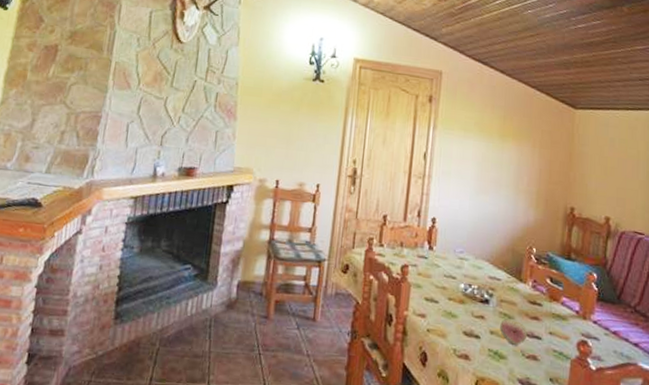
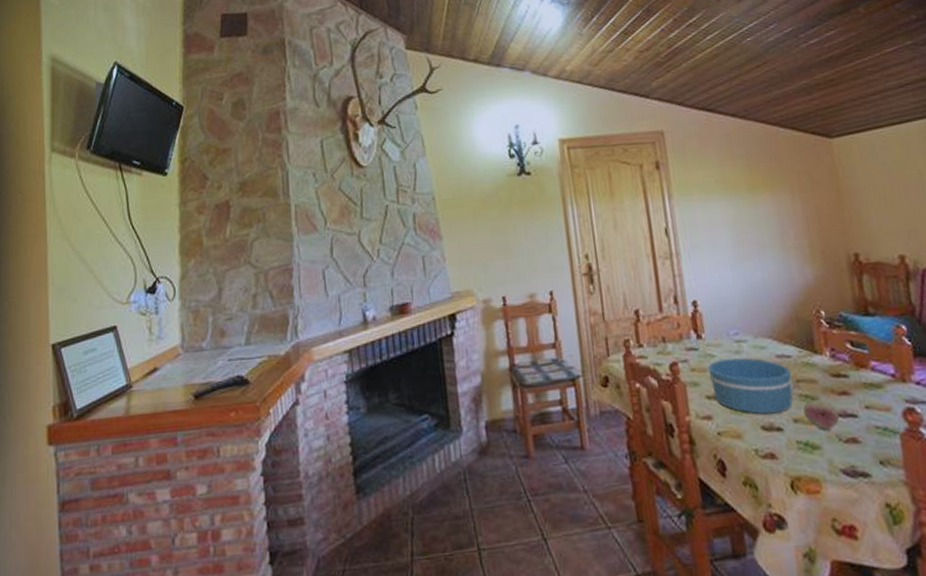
bowl: none [431,270,497,324] -> present [707,357,793,415]

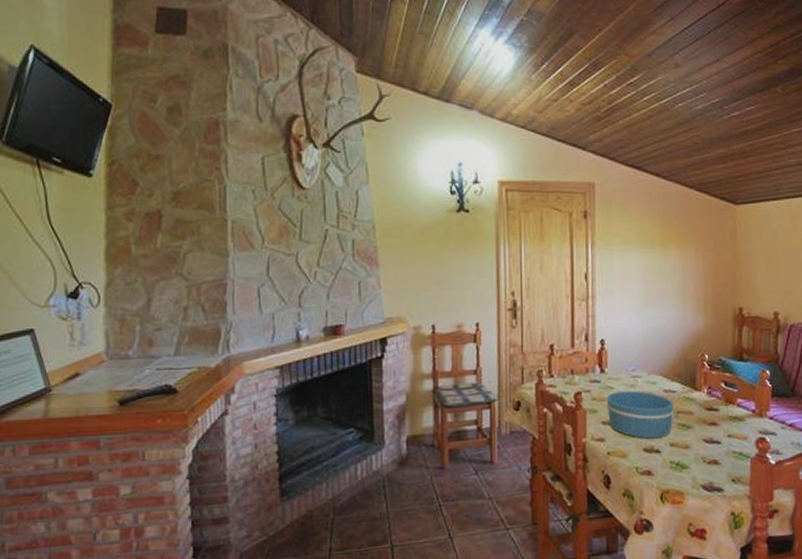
fruit: present [803,400,840,430] -> none [679,429,707,453]

